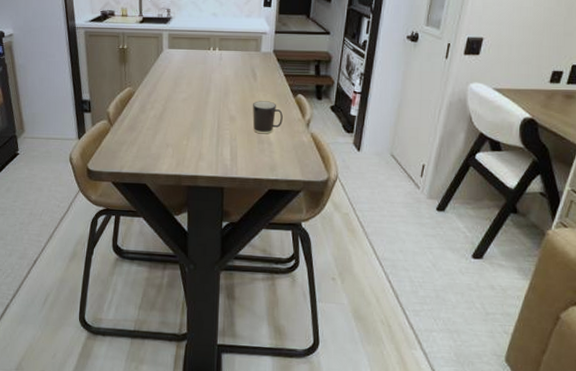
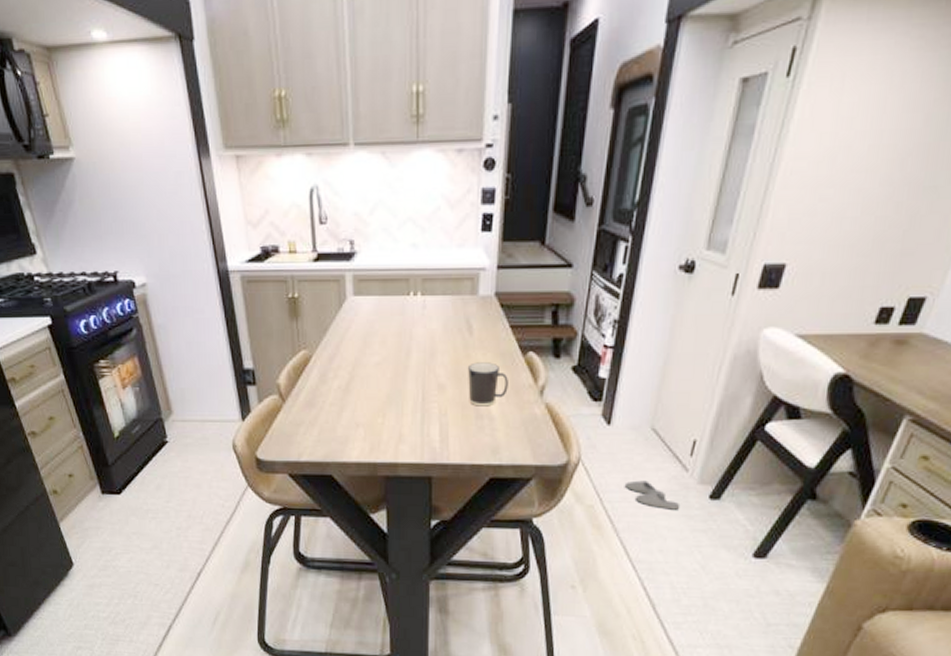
slippers: none [371,194,414,219] -> present [624,480,679,510]

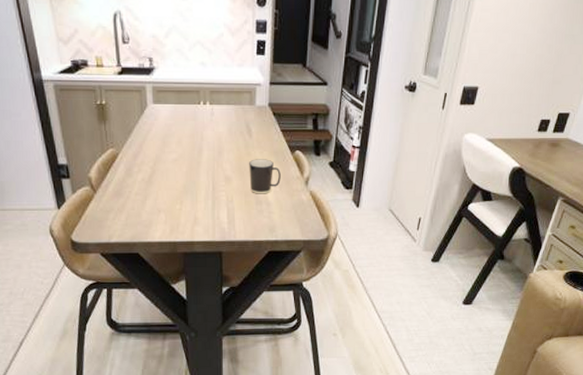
slippers: present [624,480,679,510] -> none [370,249,410,271]

